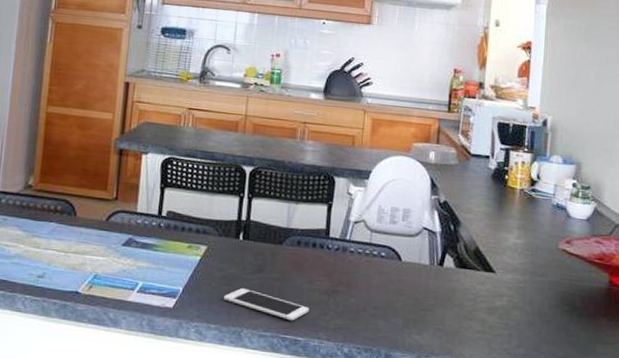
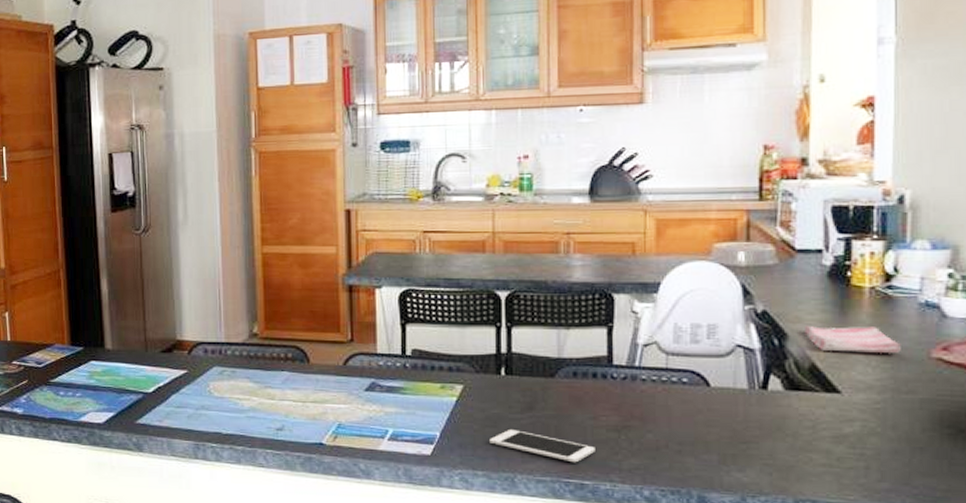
dish towel: none [472,216,539,244] -> present [803,326,901,354]

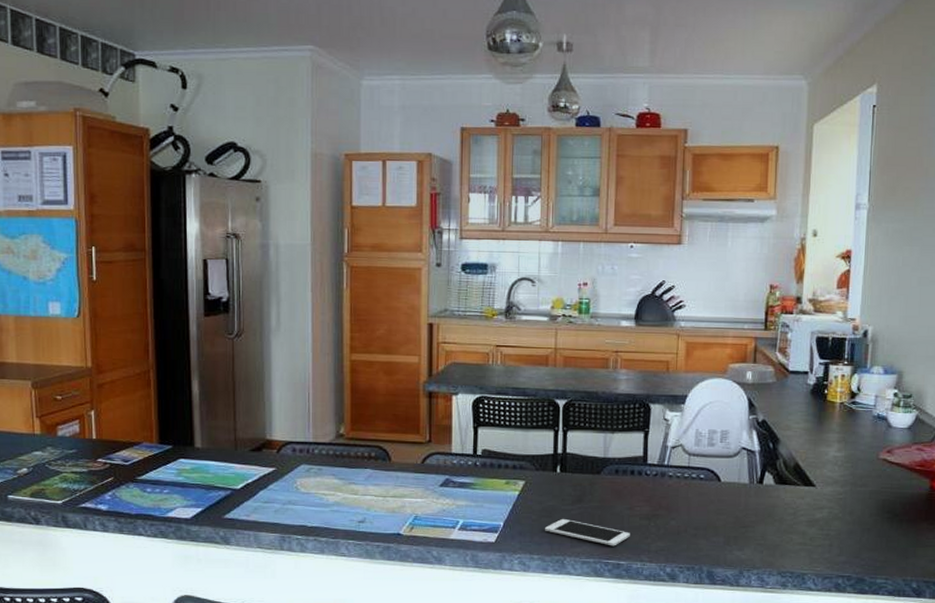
dish towel: present [803,326,901,354] -> none [791,433,859,456]

